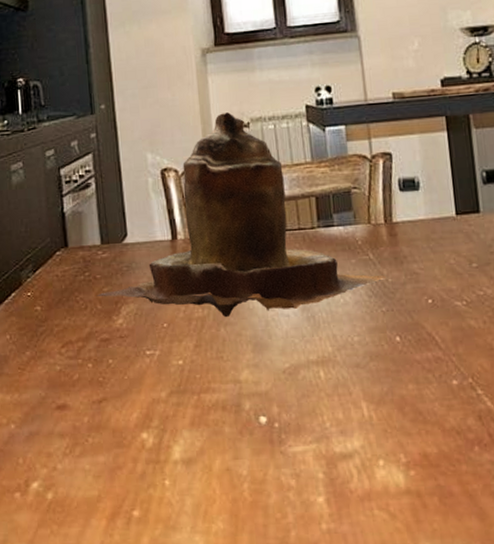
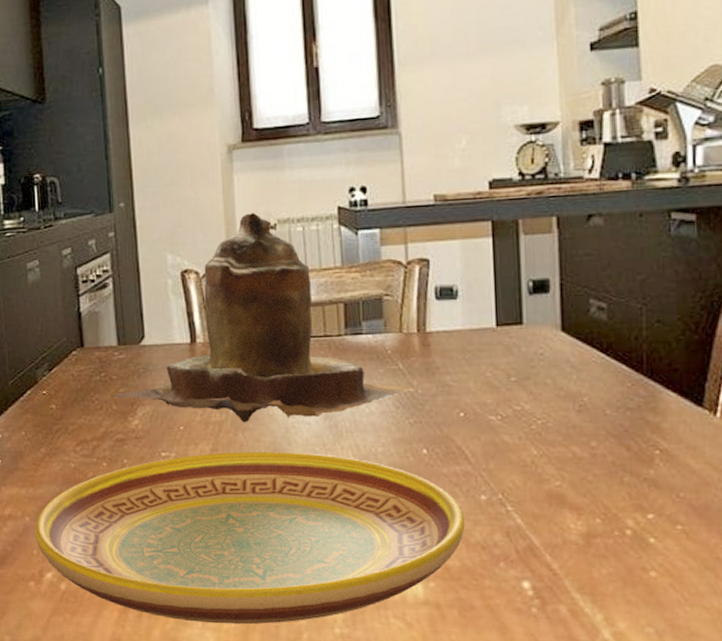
plate: none [20,345,440,527] -> present [34,452,465,625]

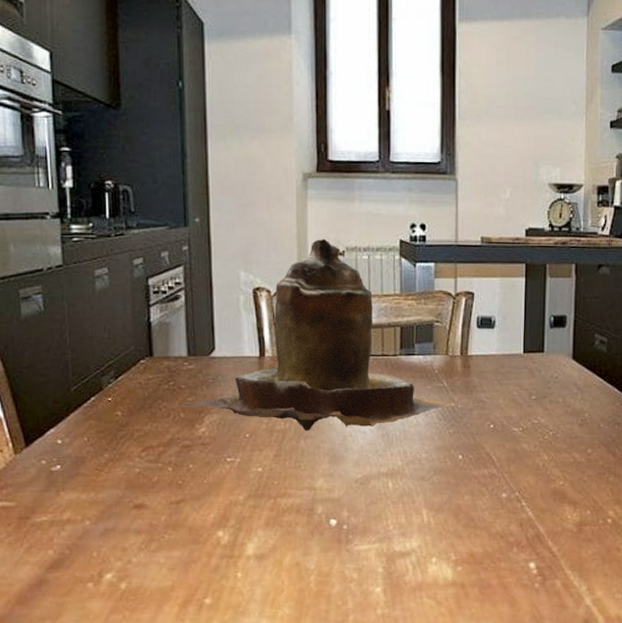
plate: present [34,452,465,625] -> none [95,457,489,612]

